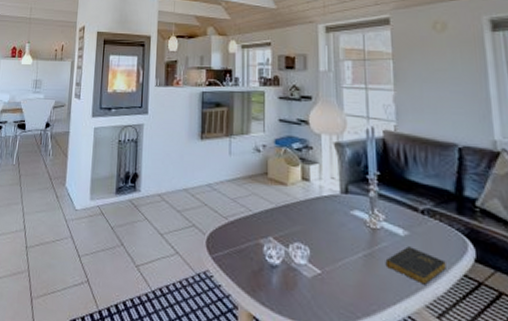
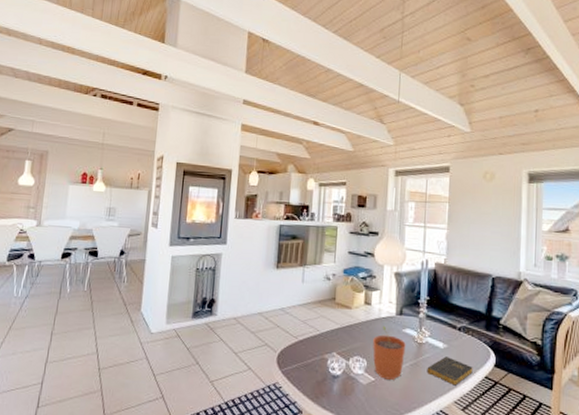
plant pot: none [315,207,356,274] -> present [373,326,406,380]

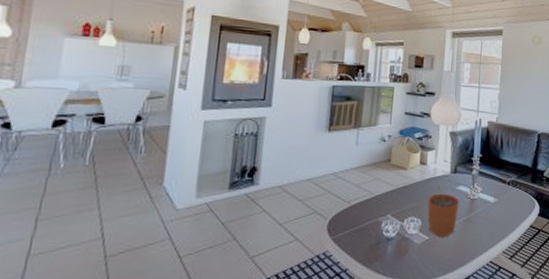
book: present [427,356,473,386] -> none [478,210,520,237]

